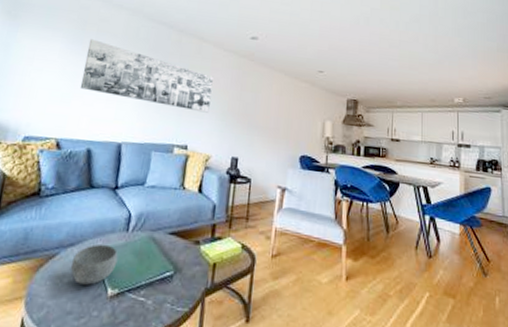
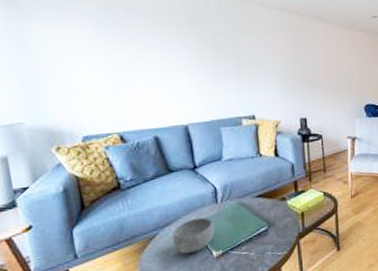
wall art: present [80,39,213,113] -> none [117,18,269,80]

